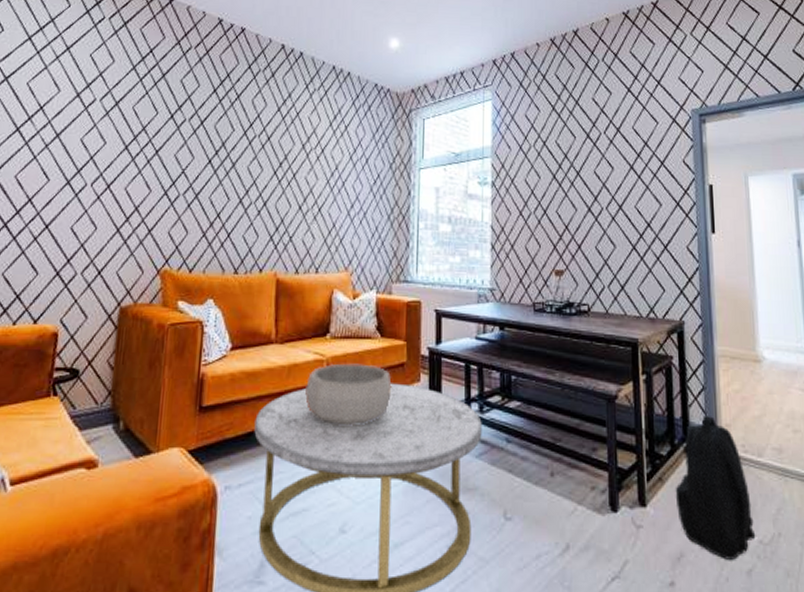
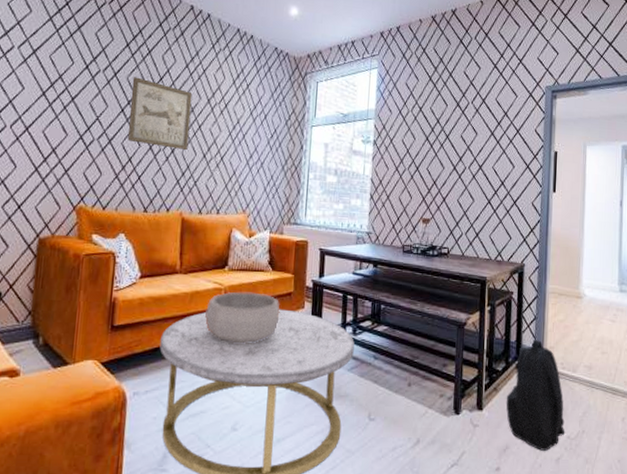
wall art: none [216,124,286,203] -> present [128,77,193,151]

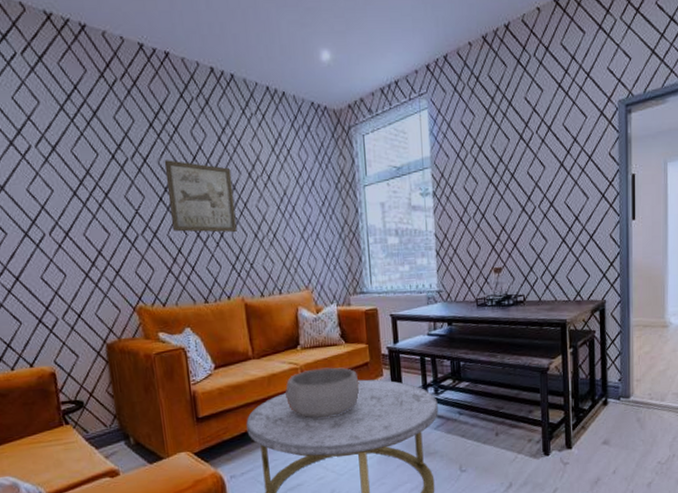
backpack: present [506,340,565,451] -> none [594,375,656,478]

